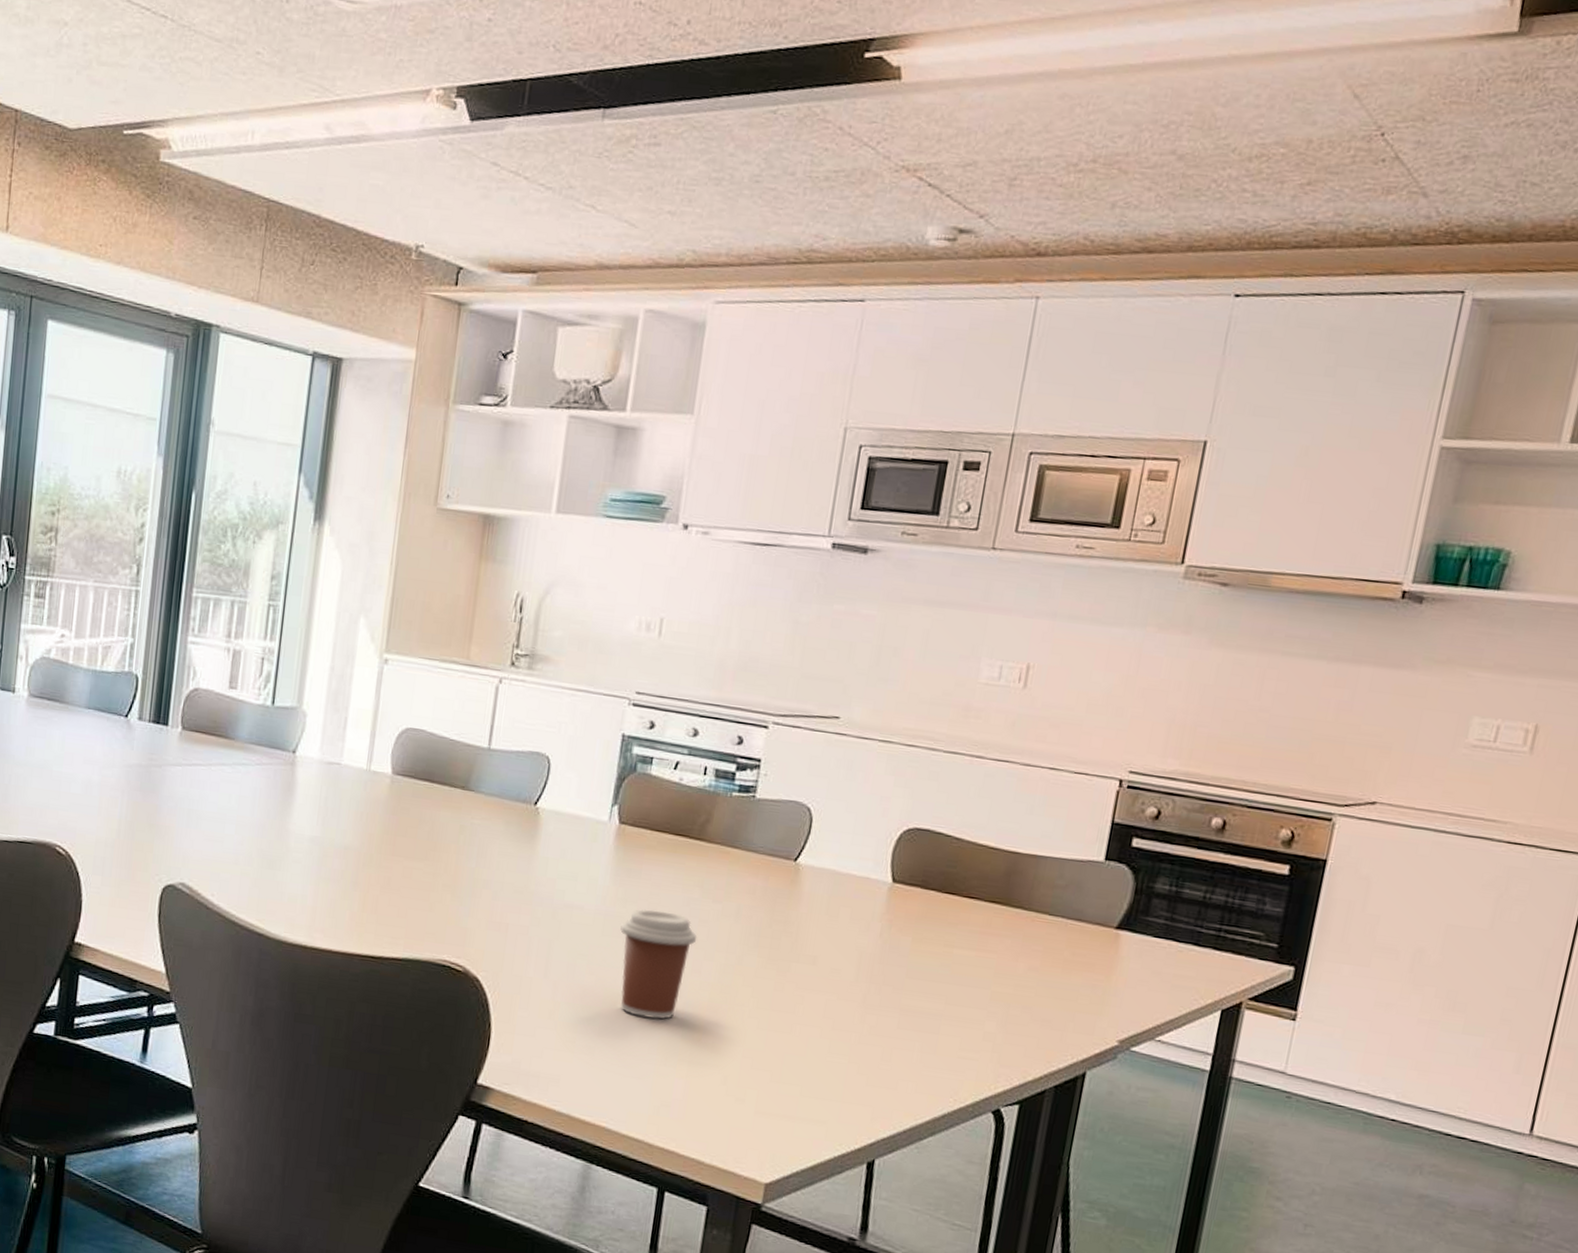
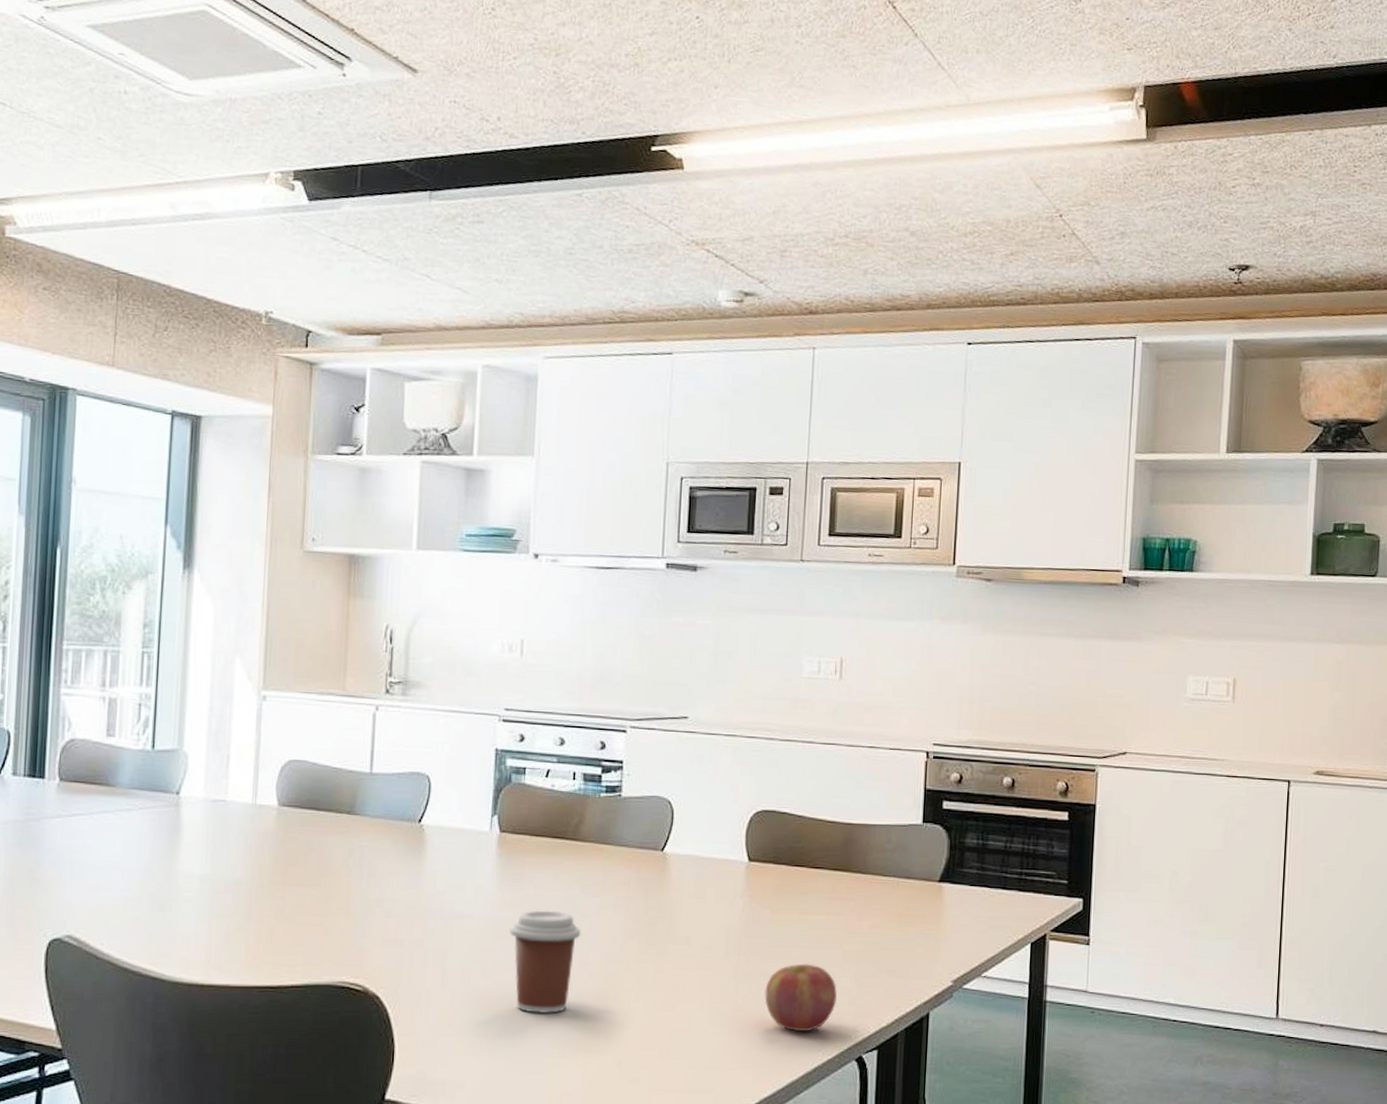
apple: none [894,1000,980,1075] -> present [764,964,838,1032]

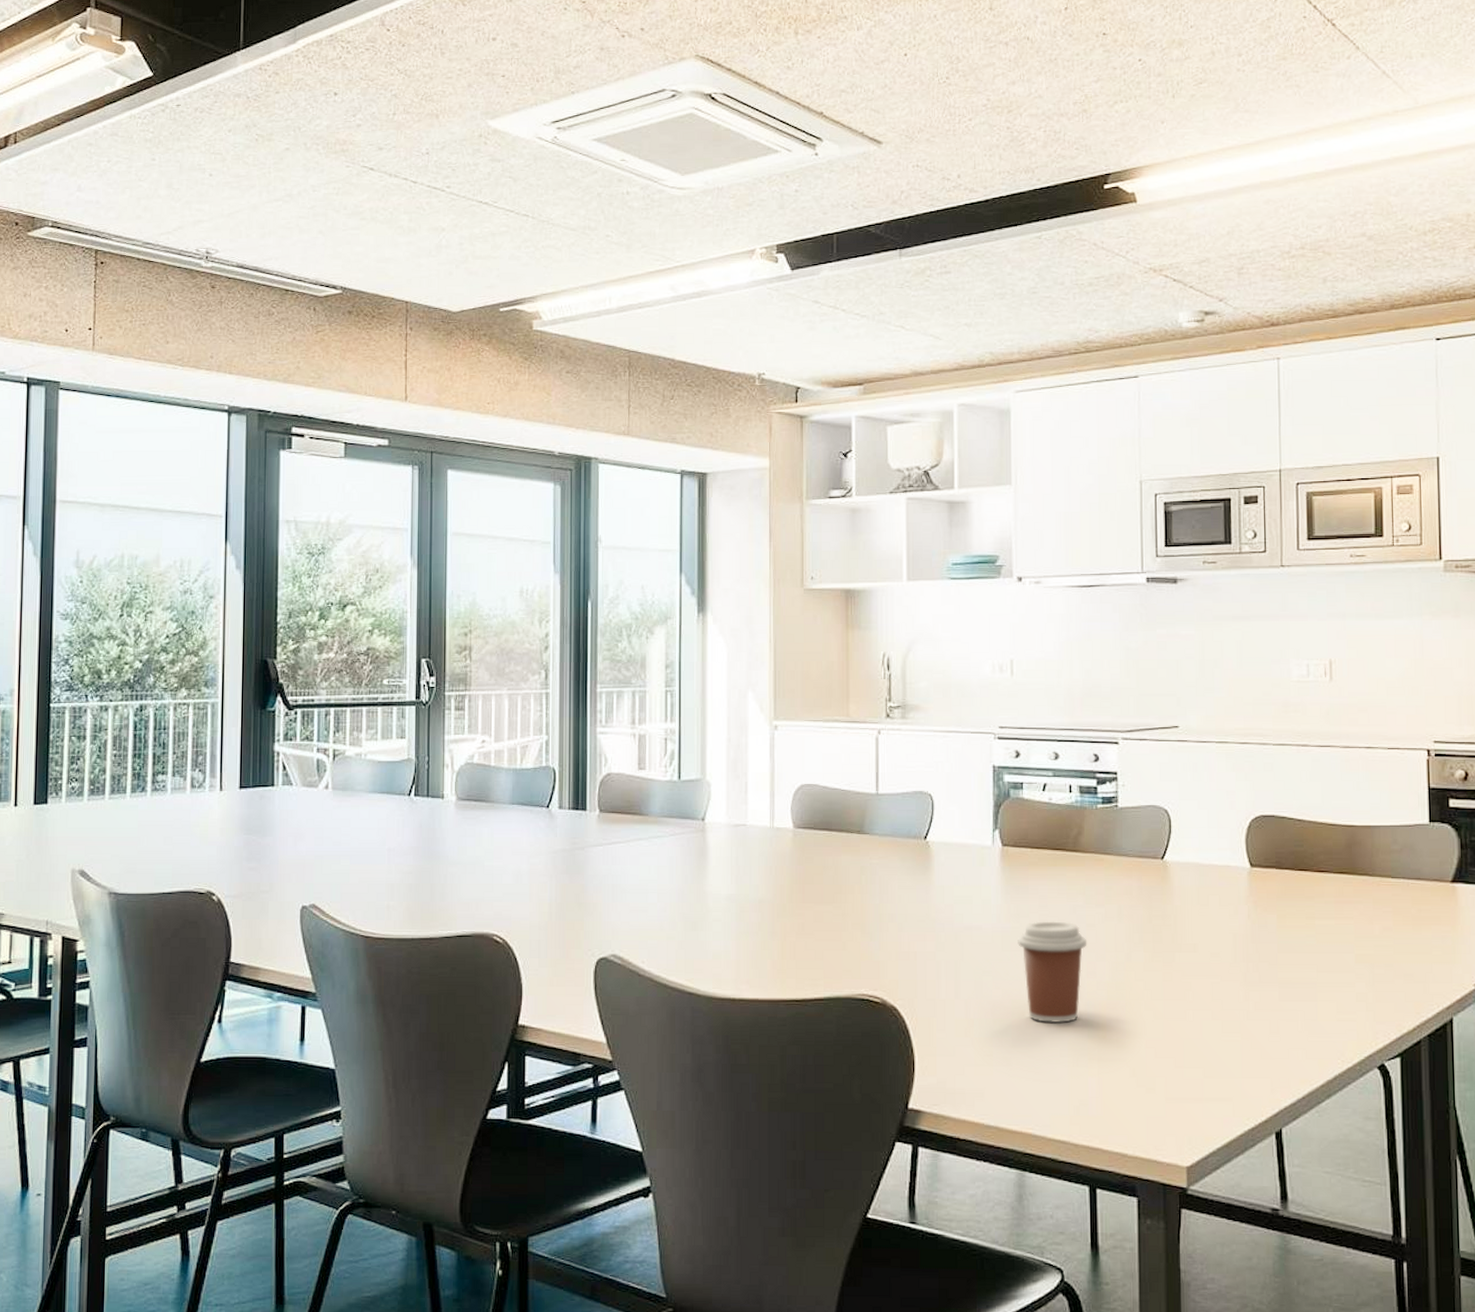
apple: present [764,964,838,1032] -> none [1277,969,1354,1039]

